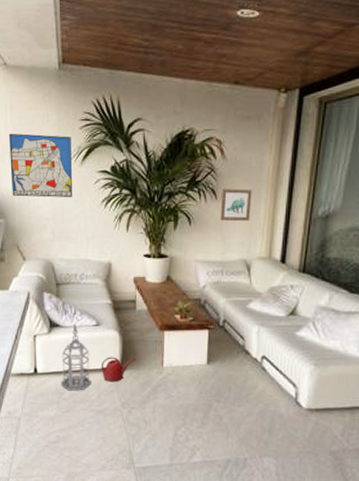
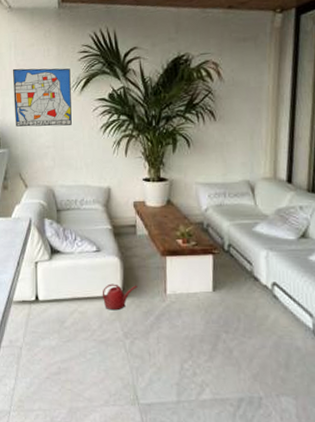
lantern: present [61,324,91,391] -> none [63,250,92,320]
wall art: present [220,189,252,222] -> none [220,109,252,142]

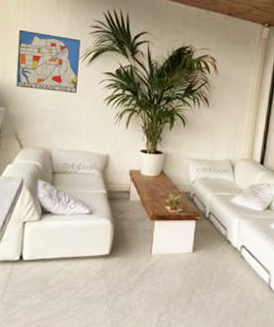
watering can: present [102,283,138,311] -> none [90,244,126,270]

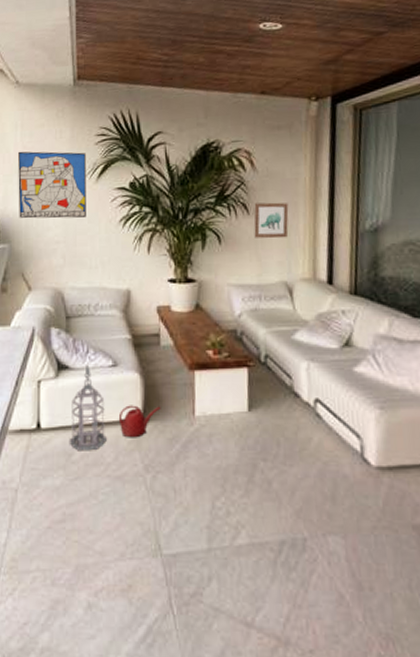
lantern: none [48,212,80,279] -> present [70,365,107,451]
watering can: none [90,244,126,270] -> present [118,405,161,438]
wall art: none [211,99,239,128] -> present [254,202,289,239]

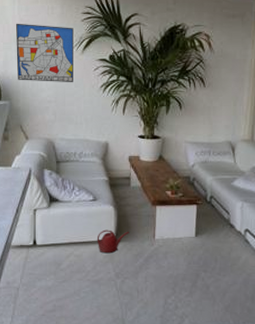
lantern: present [70,365,107,451] -> none [59,199,87,262]
wall art: present [254,202,289,239] -> none [208,78,237,107]

